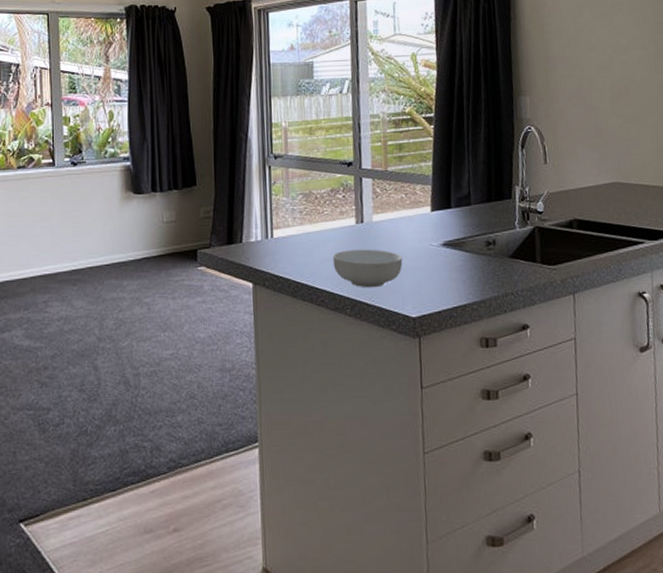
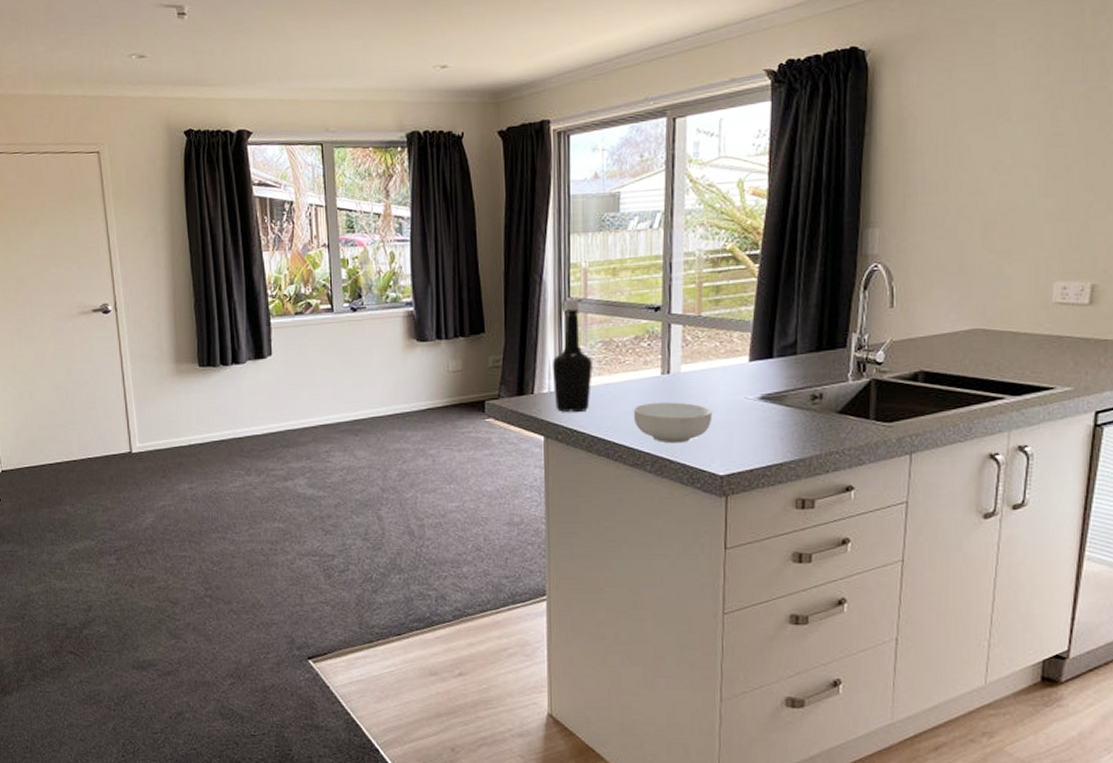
bottle: none [258,155,295,261] -> present [551,299,593,413]

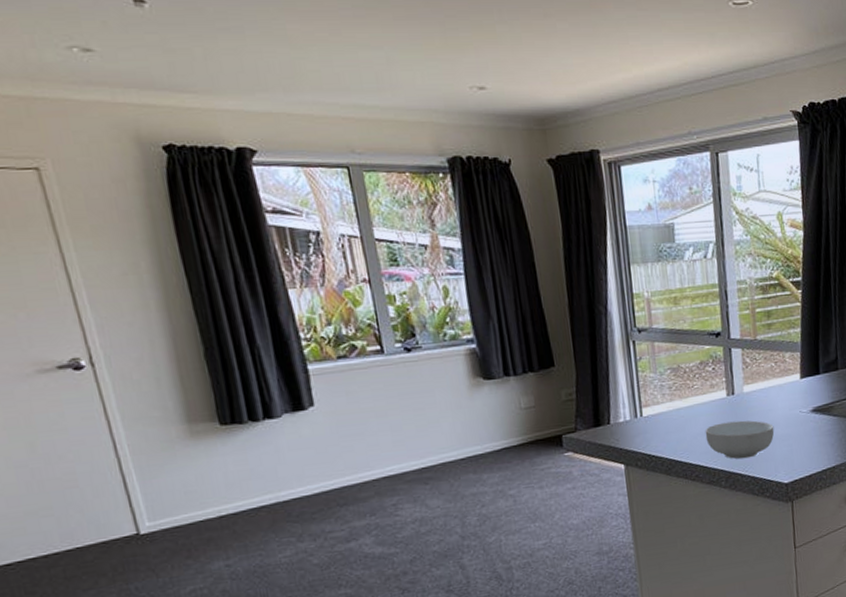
bottle: present [551,299,593,413] -> none [624,328,665,440]

